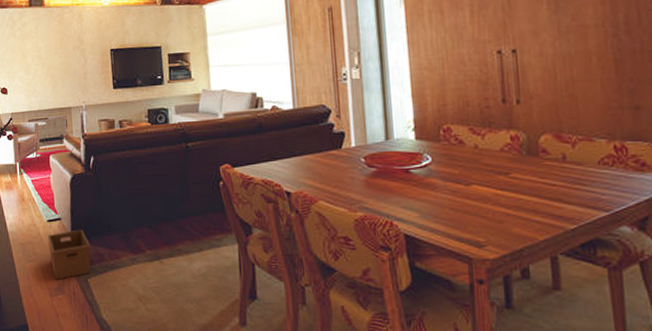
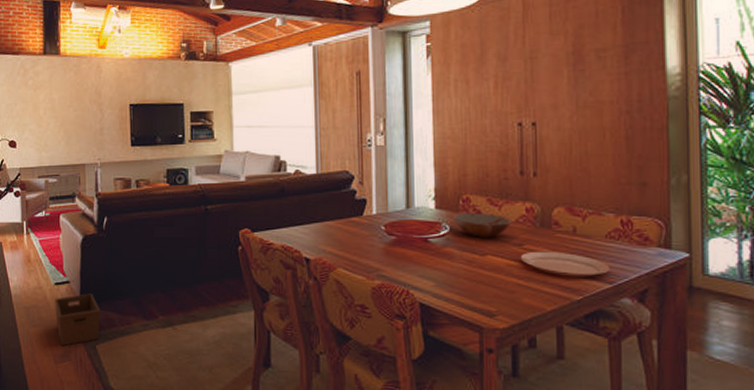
bowl: none [434,142,496,167] -> present [452,212,511,237]
plate: none [507,179,605,205] -> present [520,251,610,277]

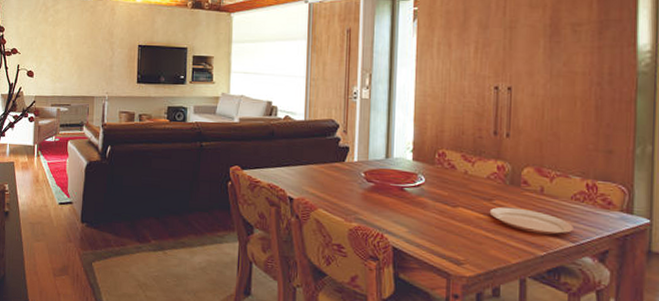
hamper: present [55,293,100,347] -> none [57,214,98,262]
bowl: present [452,212,511,237] -> none [428,166,483,191]

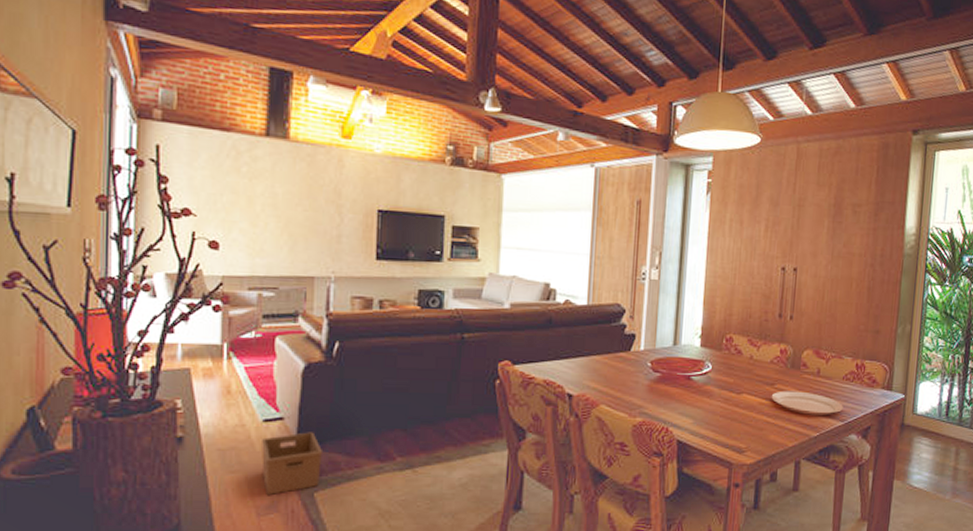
hamper: none [57,214,98,262] -> present [261,432,322,496]

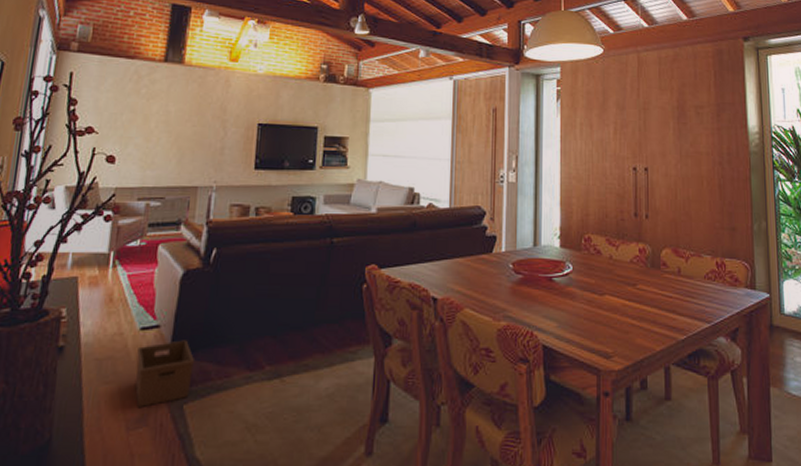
plate: present [771,390,843,415] -> none [634,291,708,317]

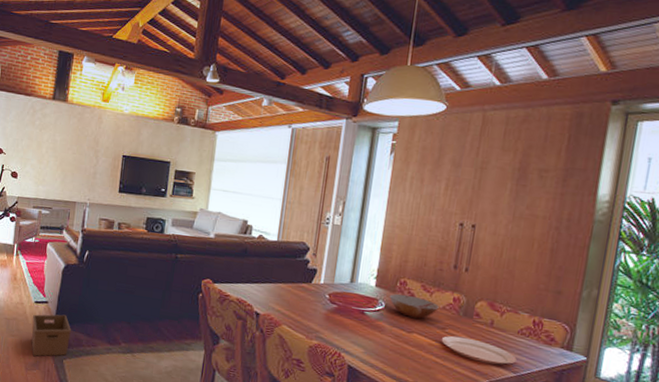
bowl: none [575,252,626,277] -> present [389,293,439,319]
plate: none [634,291,708,317] -> present [441,335,517,365]

